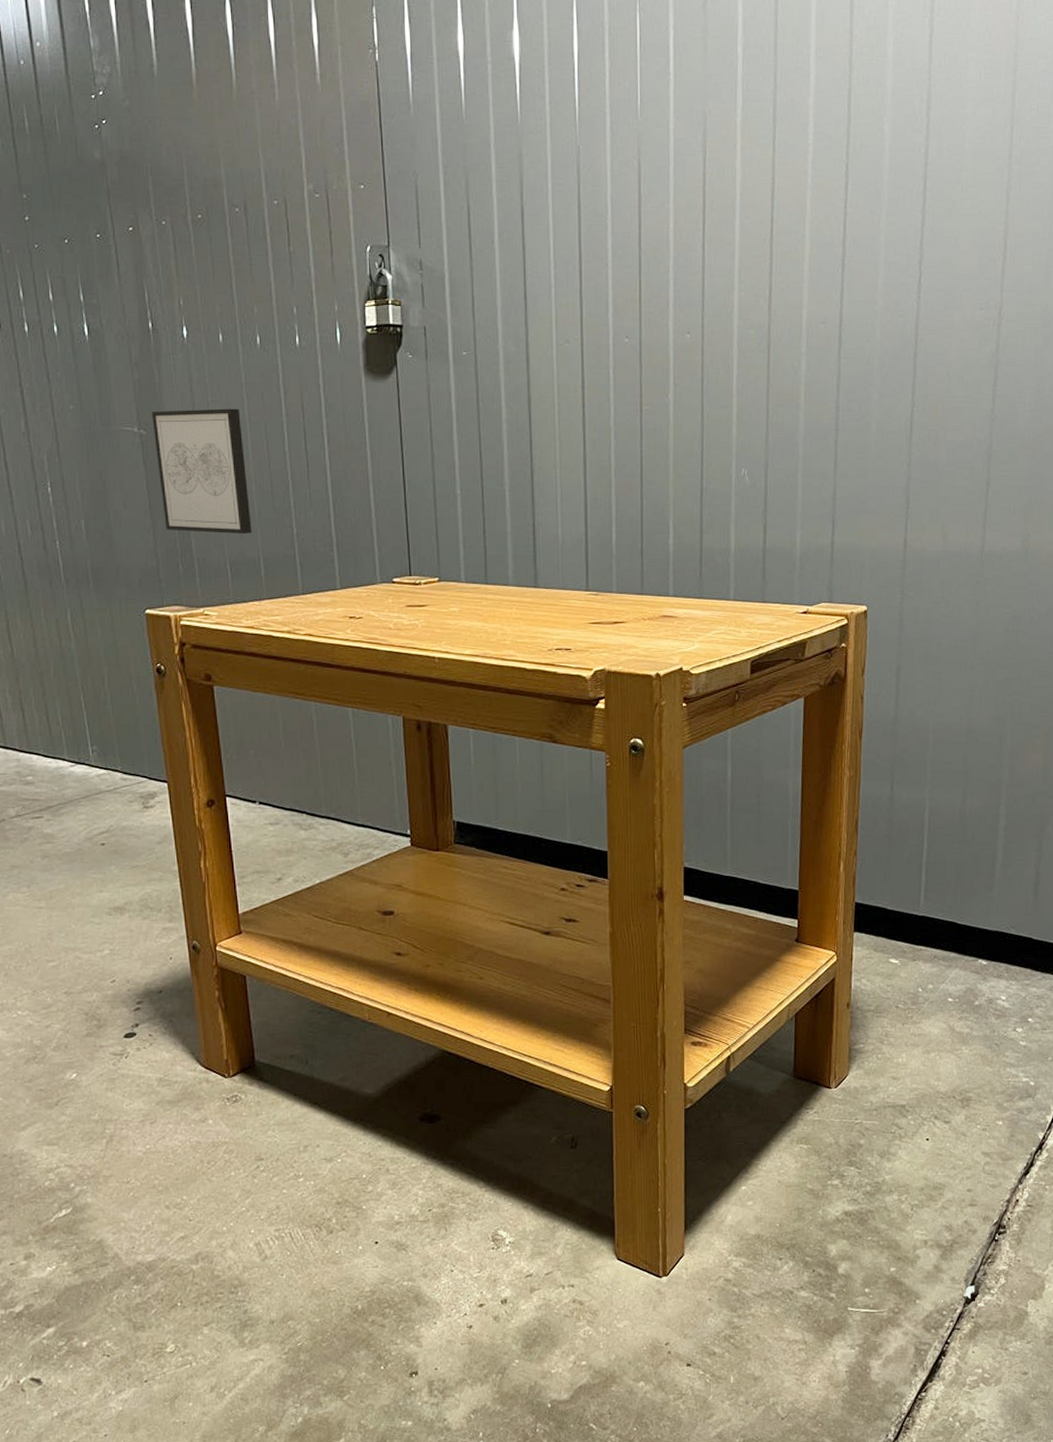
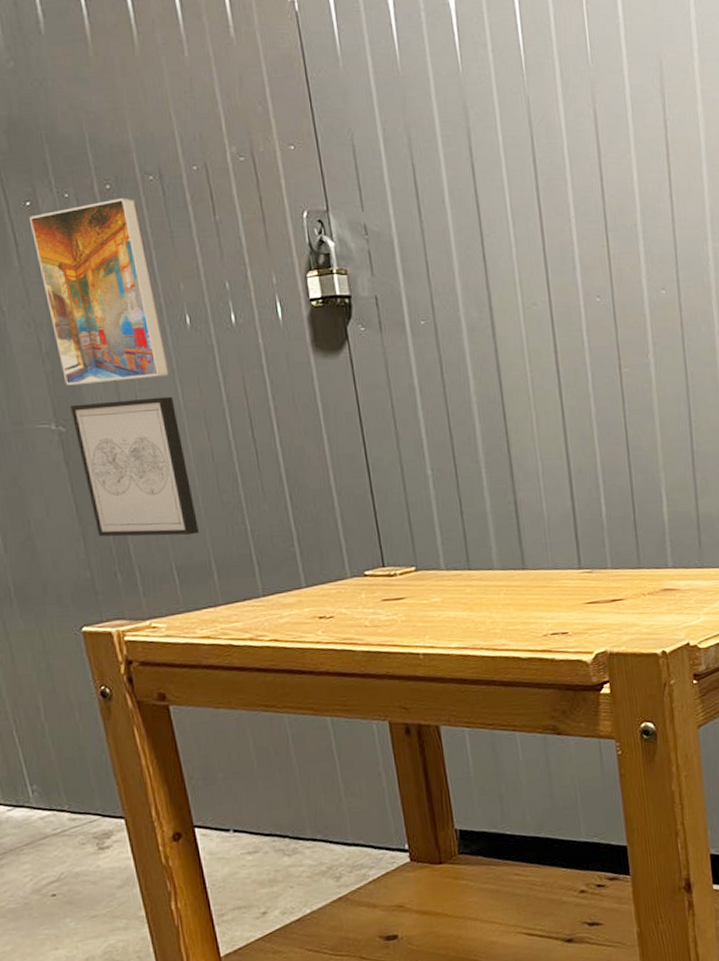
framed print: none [130,227,239,394] -> present [28,198,170,386]

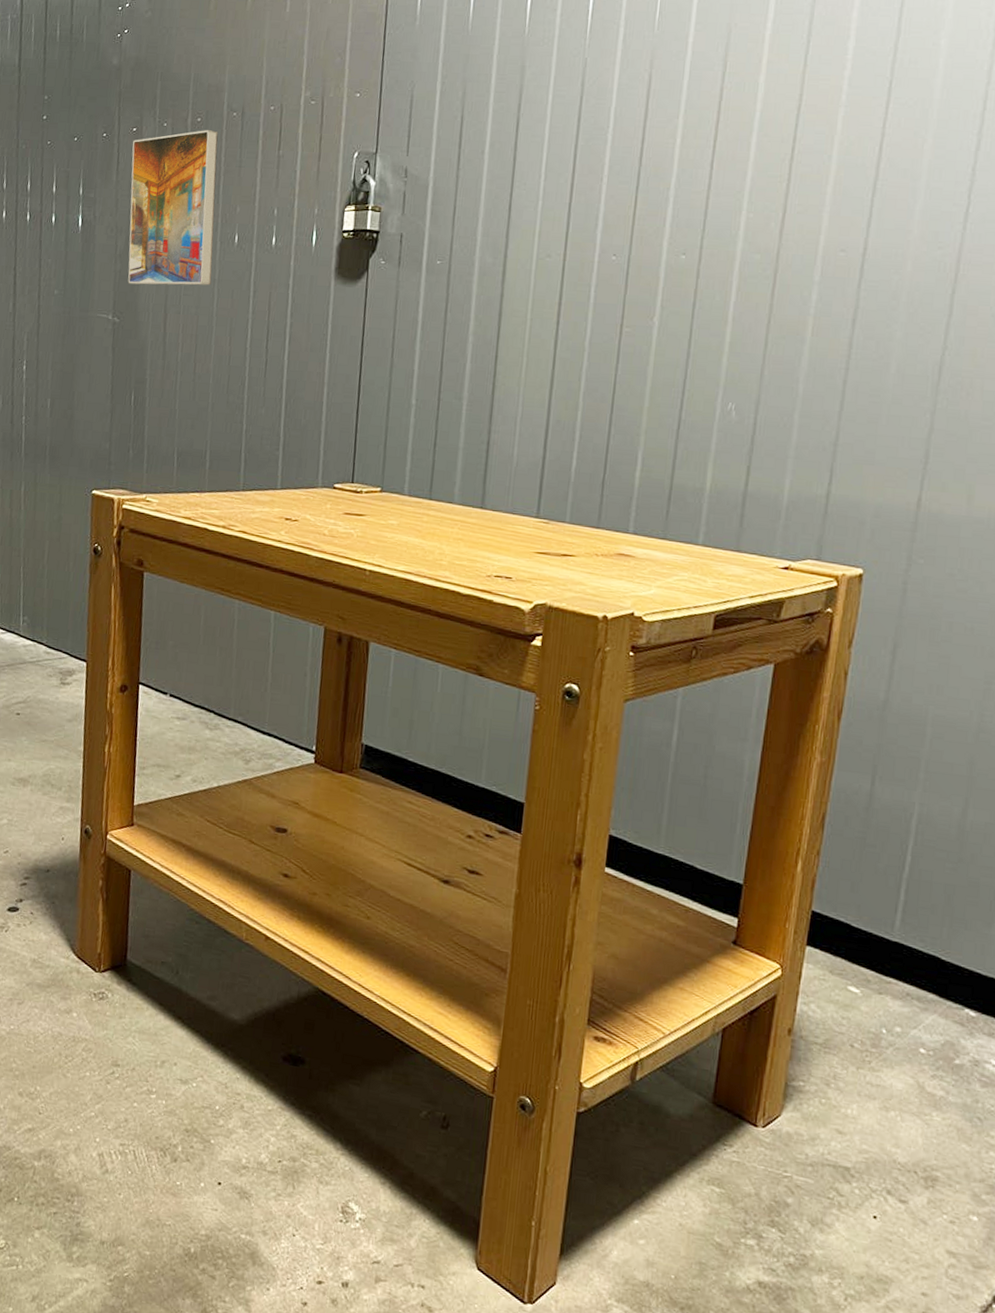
wall art: present [71,396,199,537] -> none [123,300,209,426]

